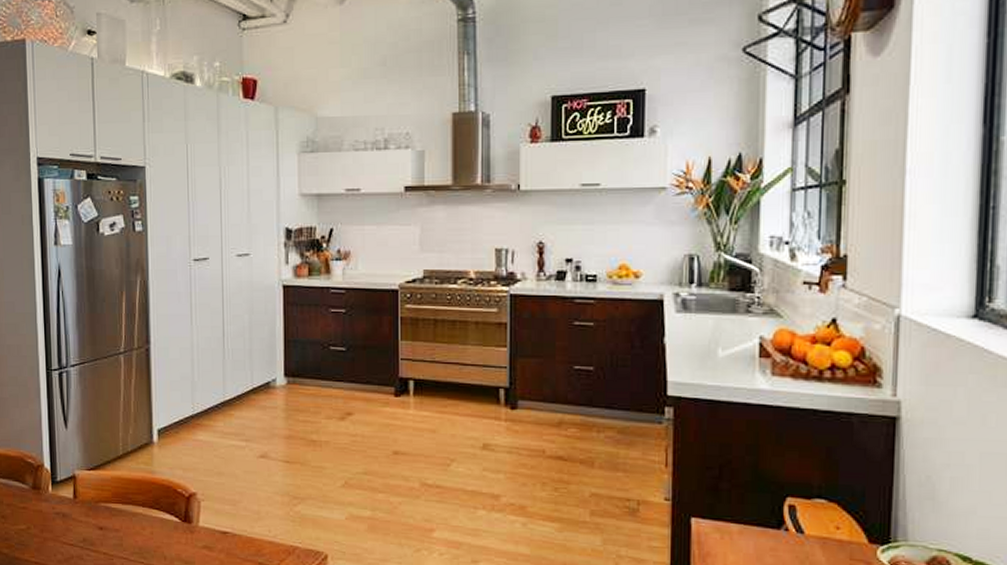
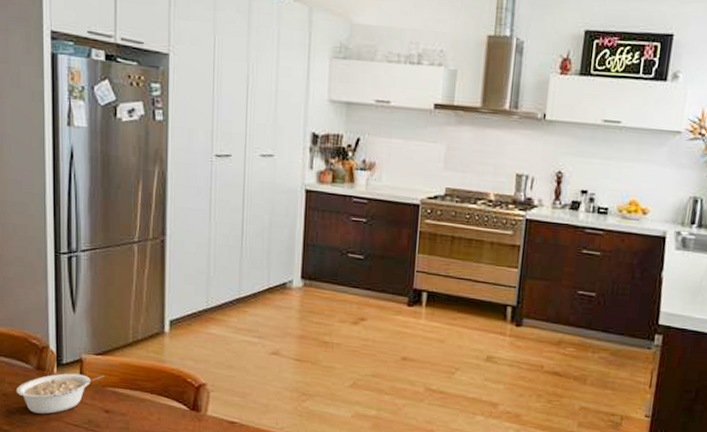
legume: none [13,490,97,535] -> present [16,373,105,414]

